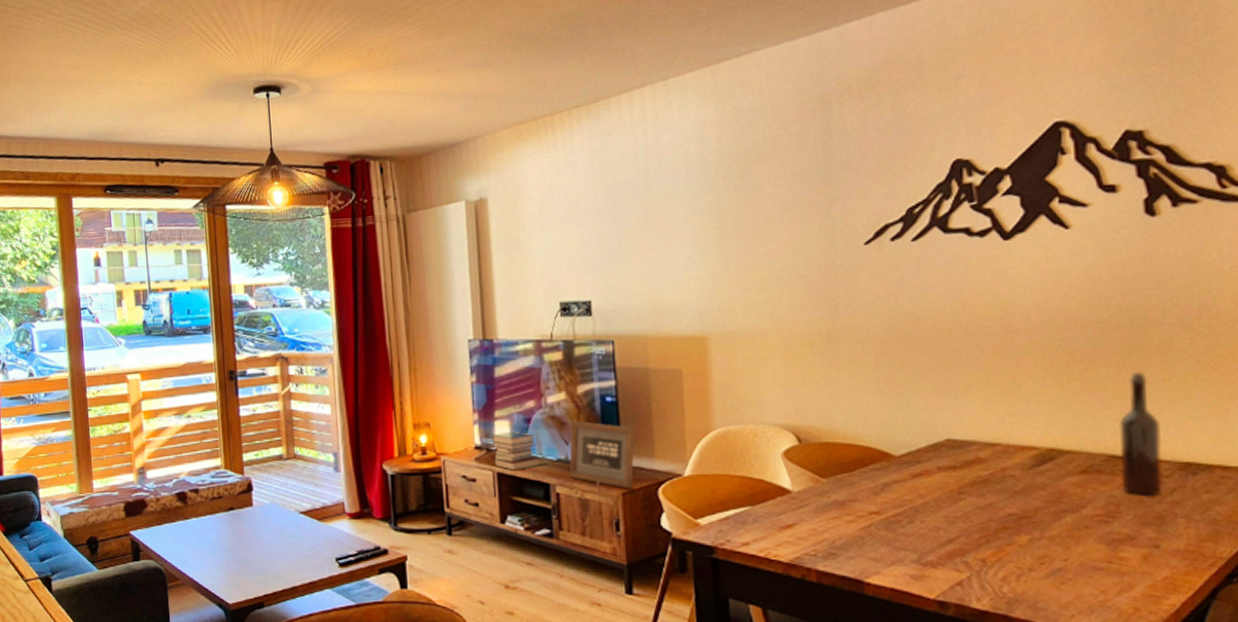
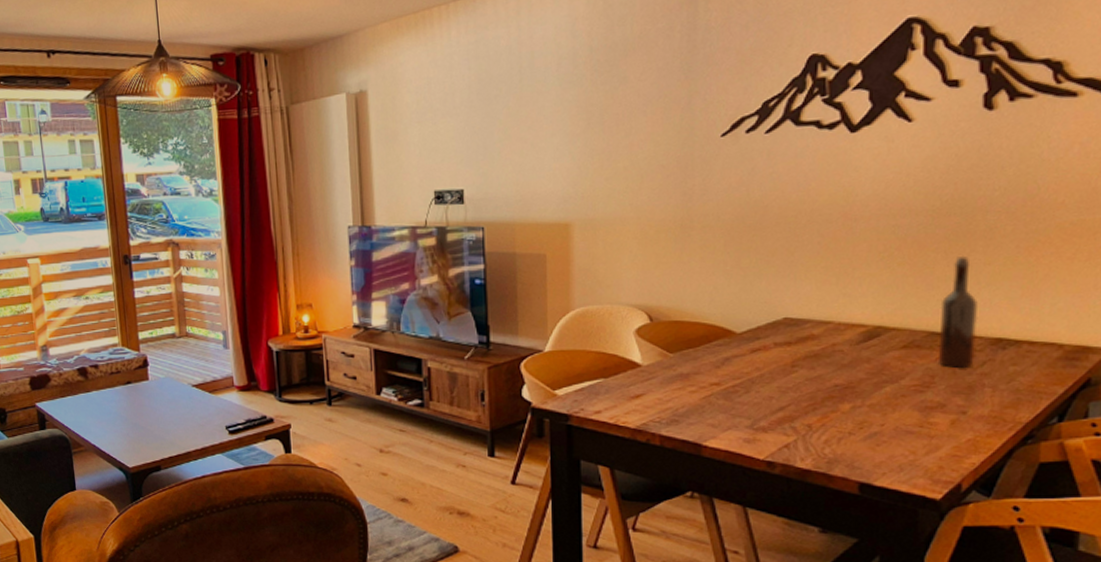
books: present [492,429,550,471] -> none [370,309,422,347]
picture frame: present [568,420,635,490] -> none [439,301,501,364]

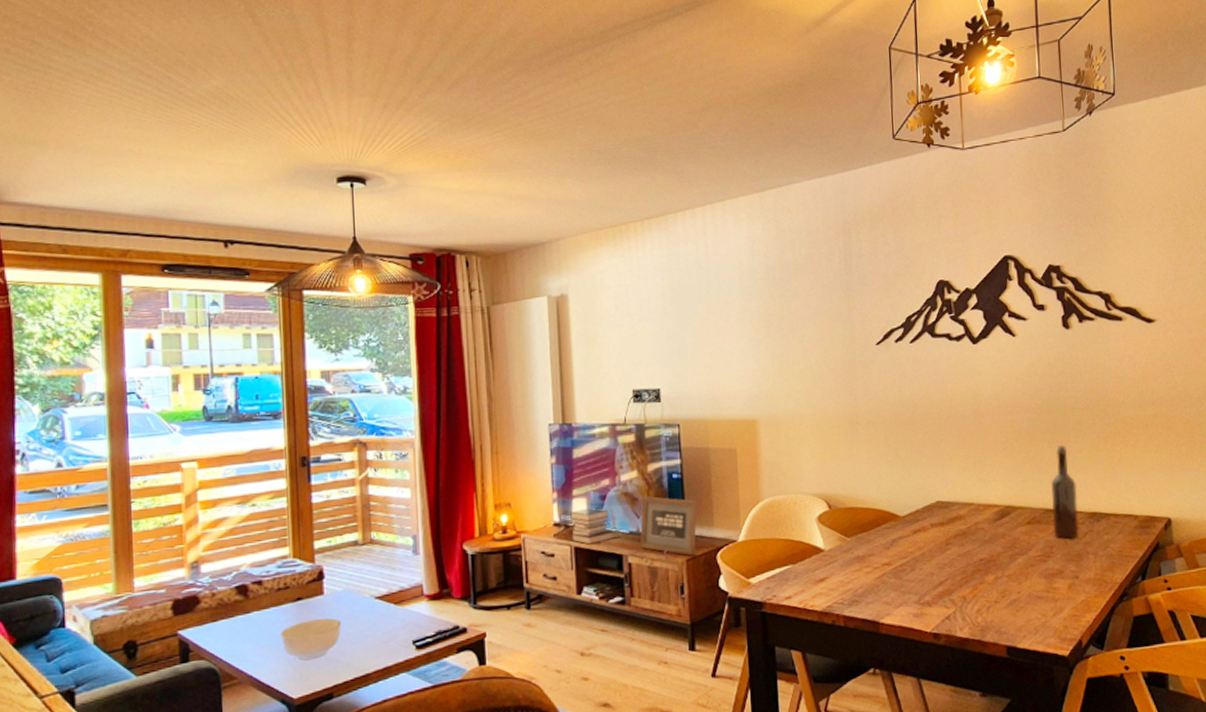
bowl: none [115,401,165,436] -> present [281,618,341,661]
books: none [370,309,422,347] -> present [570,506,622,545]
picture frame: none [439,301,501,364] -> present [639,496,697,556]

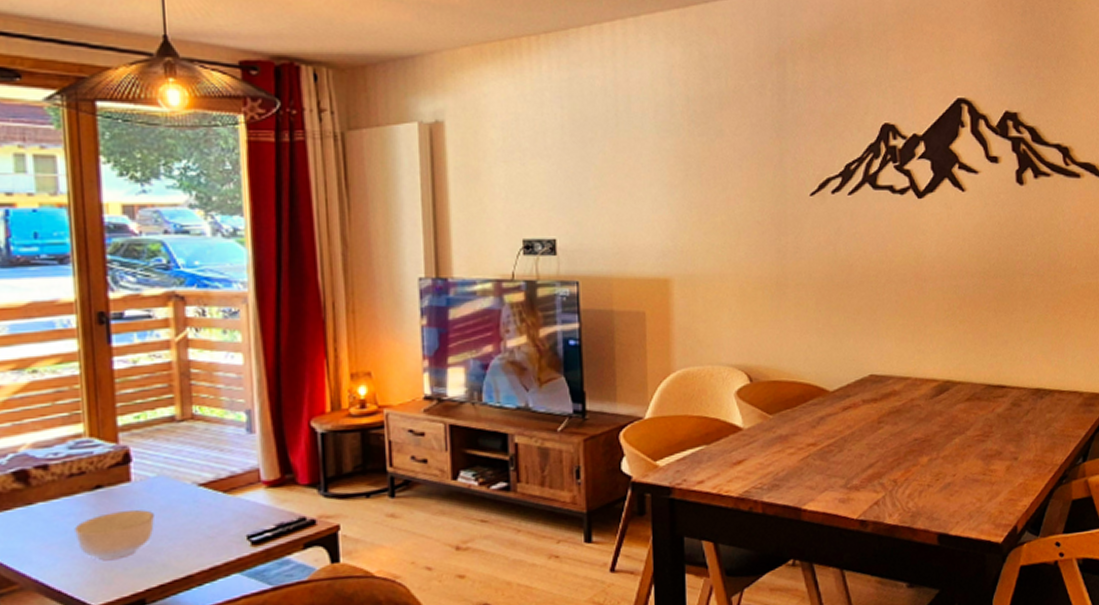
books: present [570,506,622,545] -> none [445,376,508,422]
picture frame: present [639,496,697,556] -> none [528,365,598,435]
wine bottle: present [1050,444,1079,540] -> none [993,313,1022,418]

